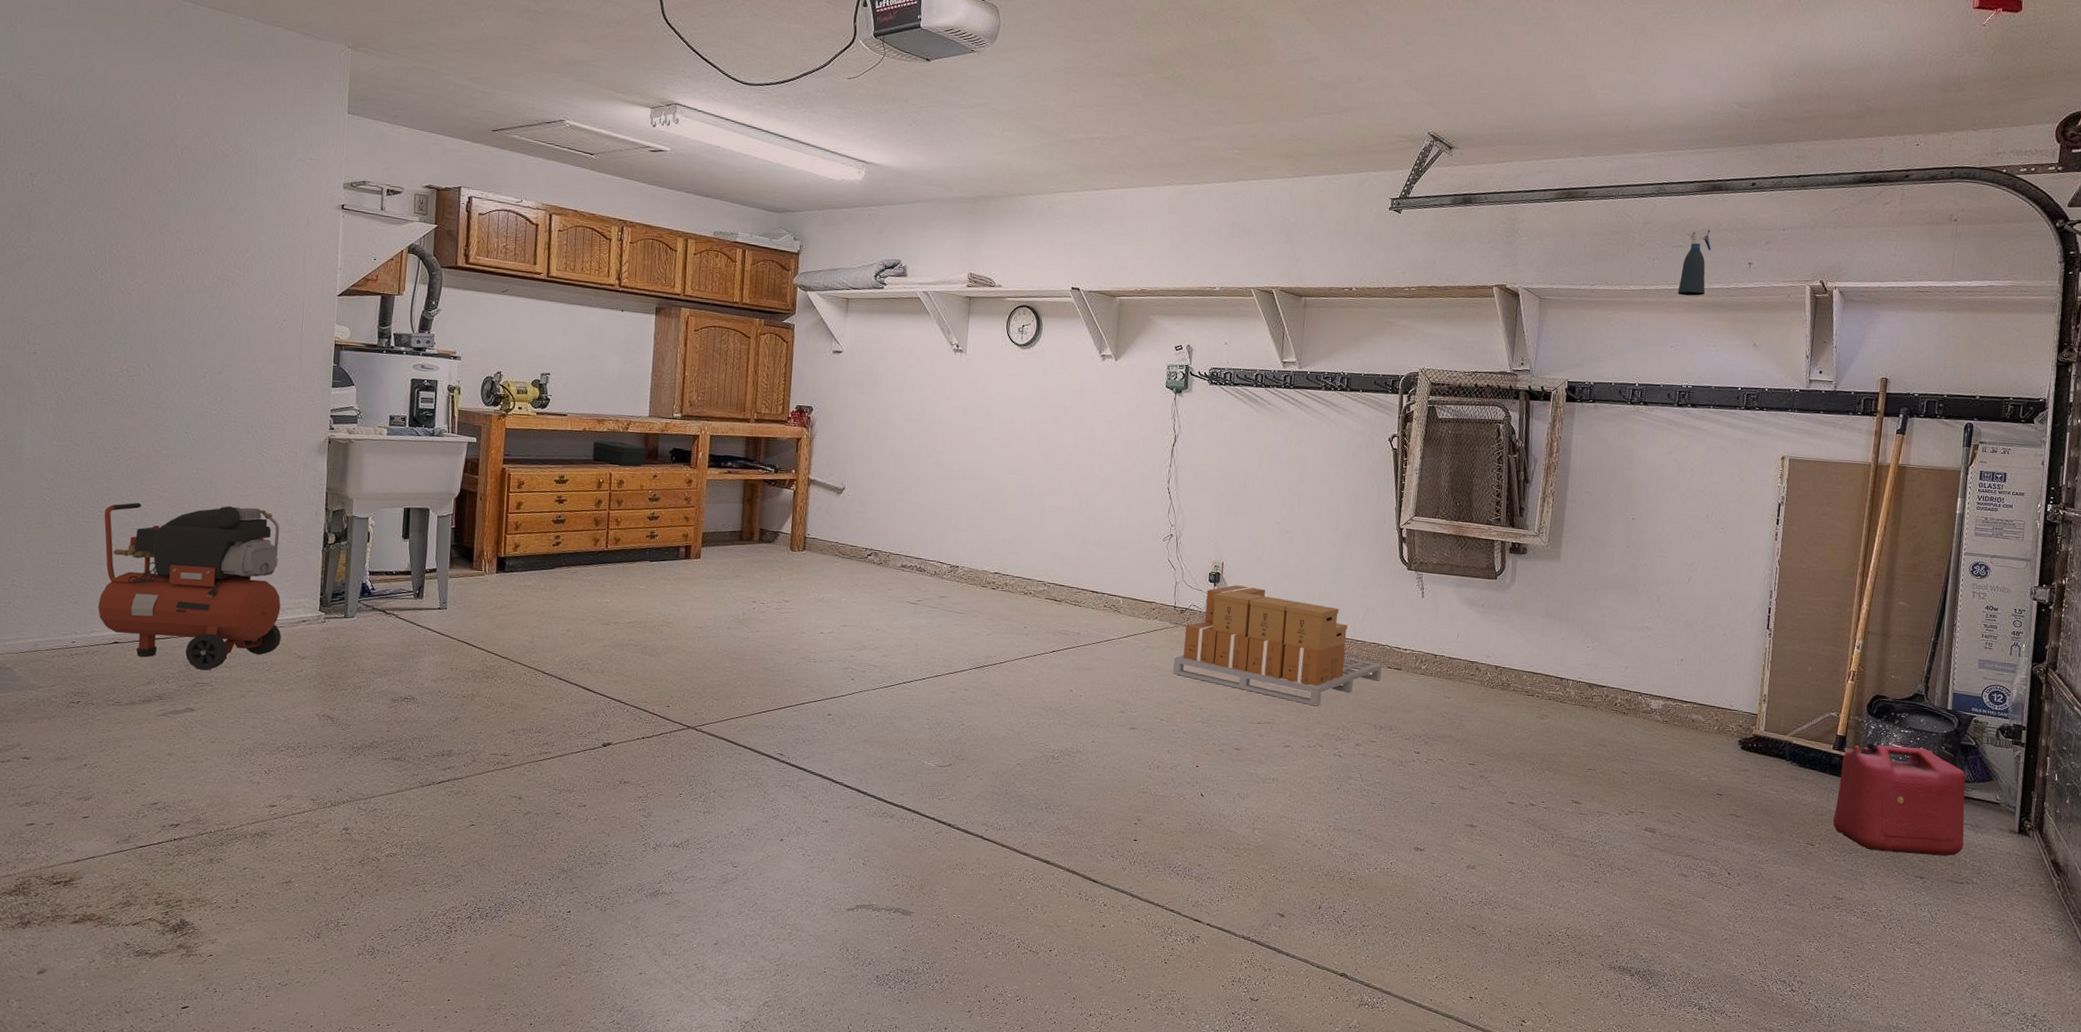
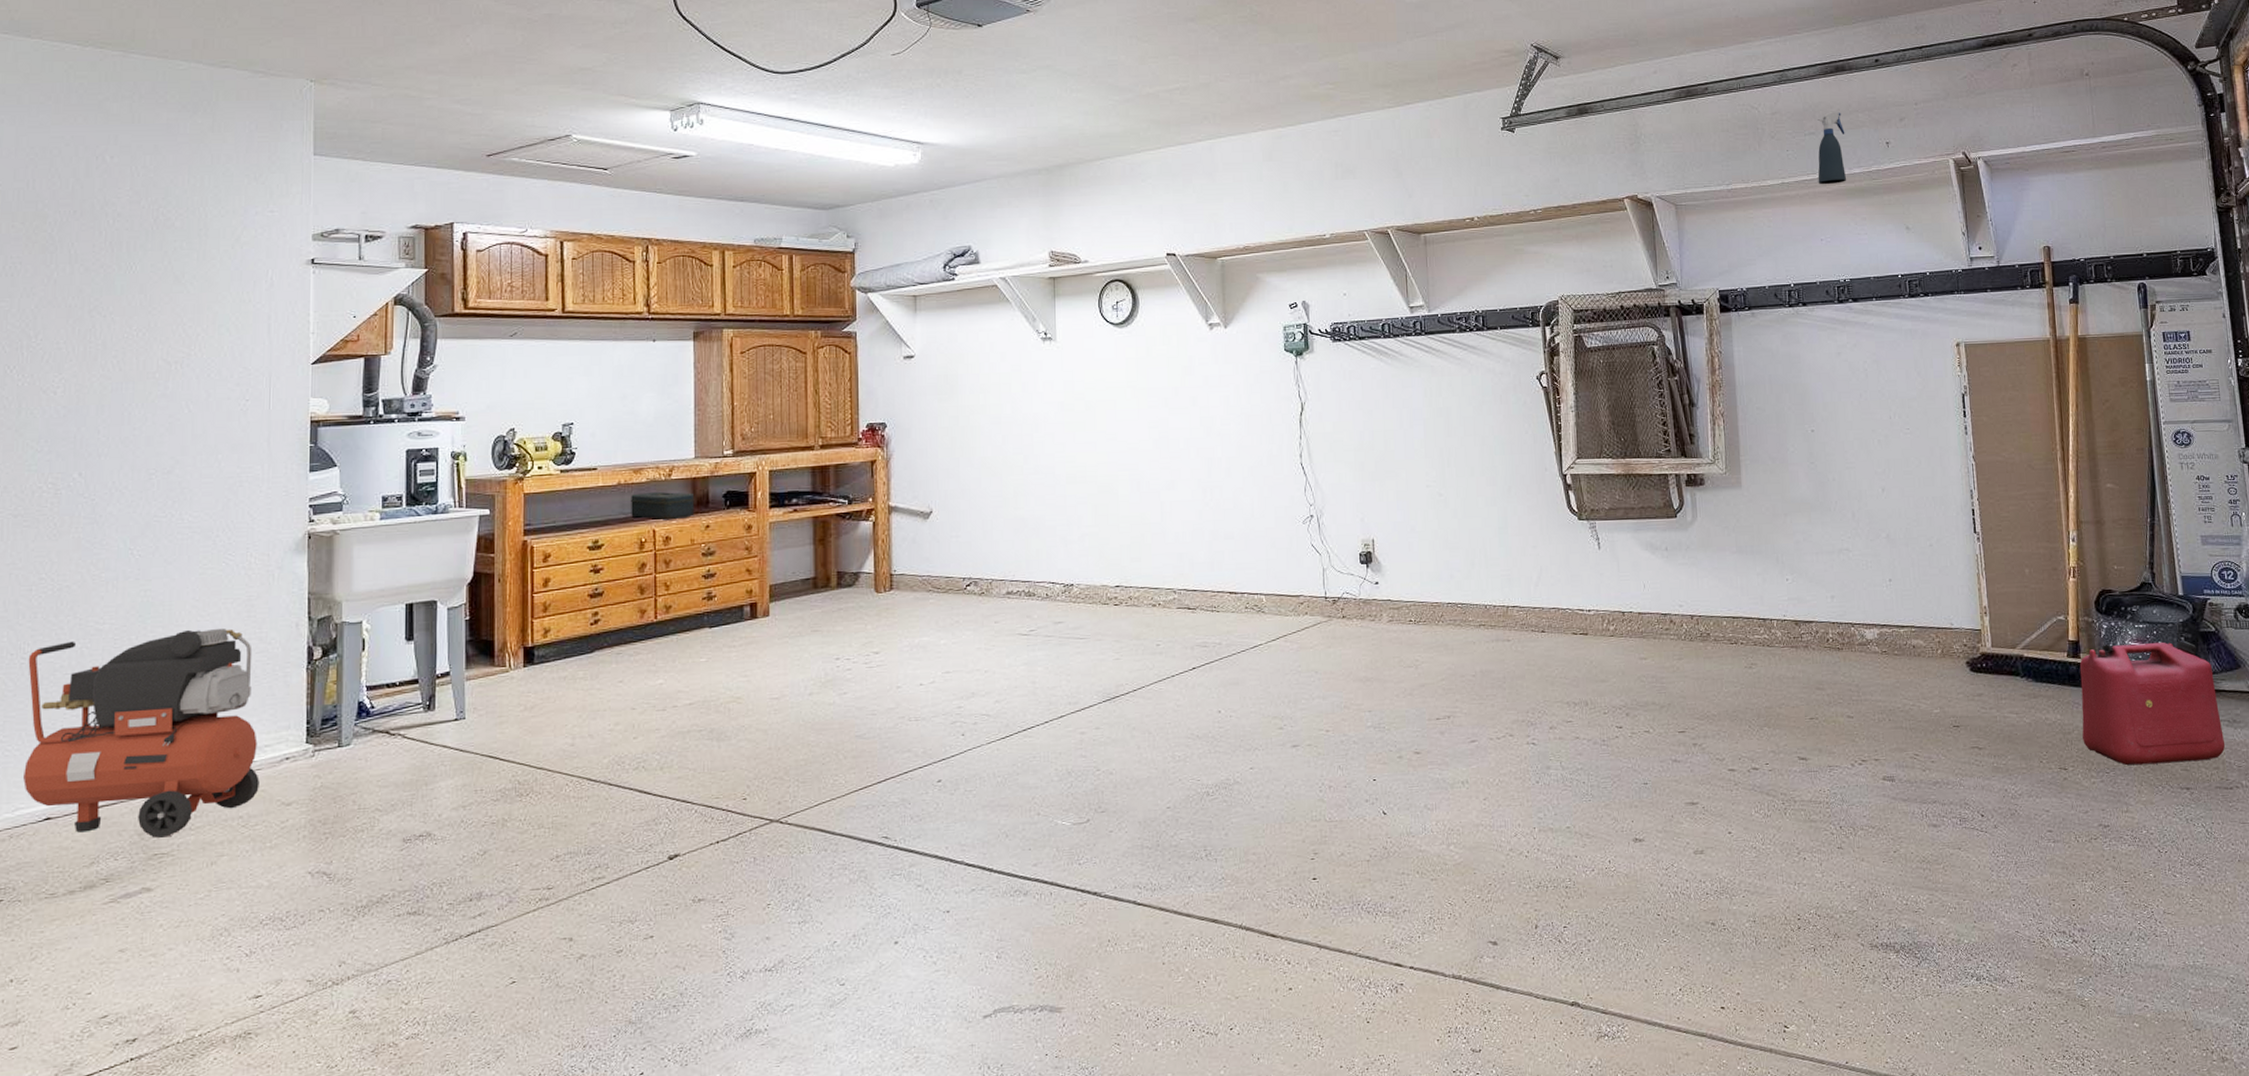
cardboard boxes: present [1173,585,1382,706] -> none [1332,562,1567,690]

